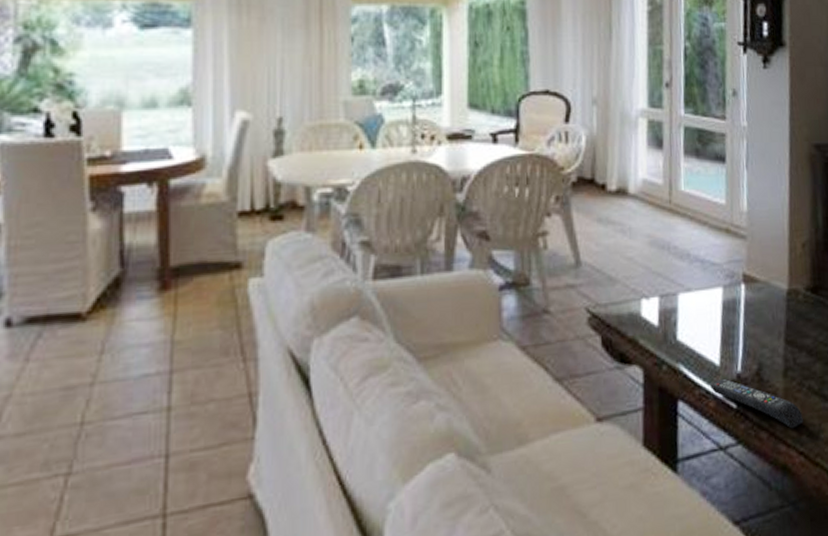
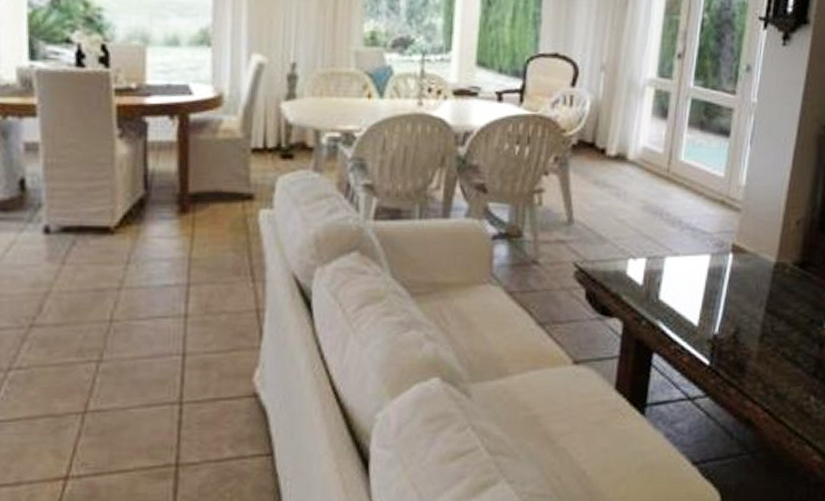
remote control: present [710,378,803,429] -> none [686,337,773,388]

